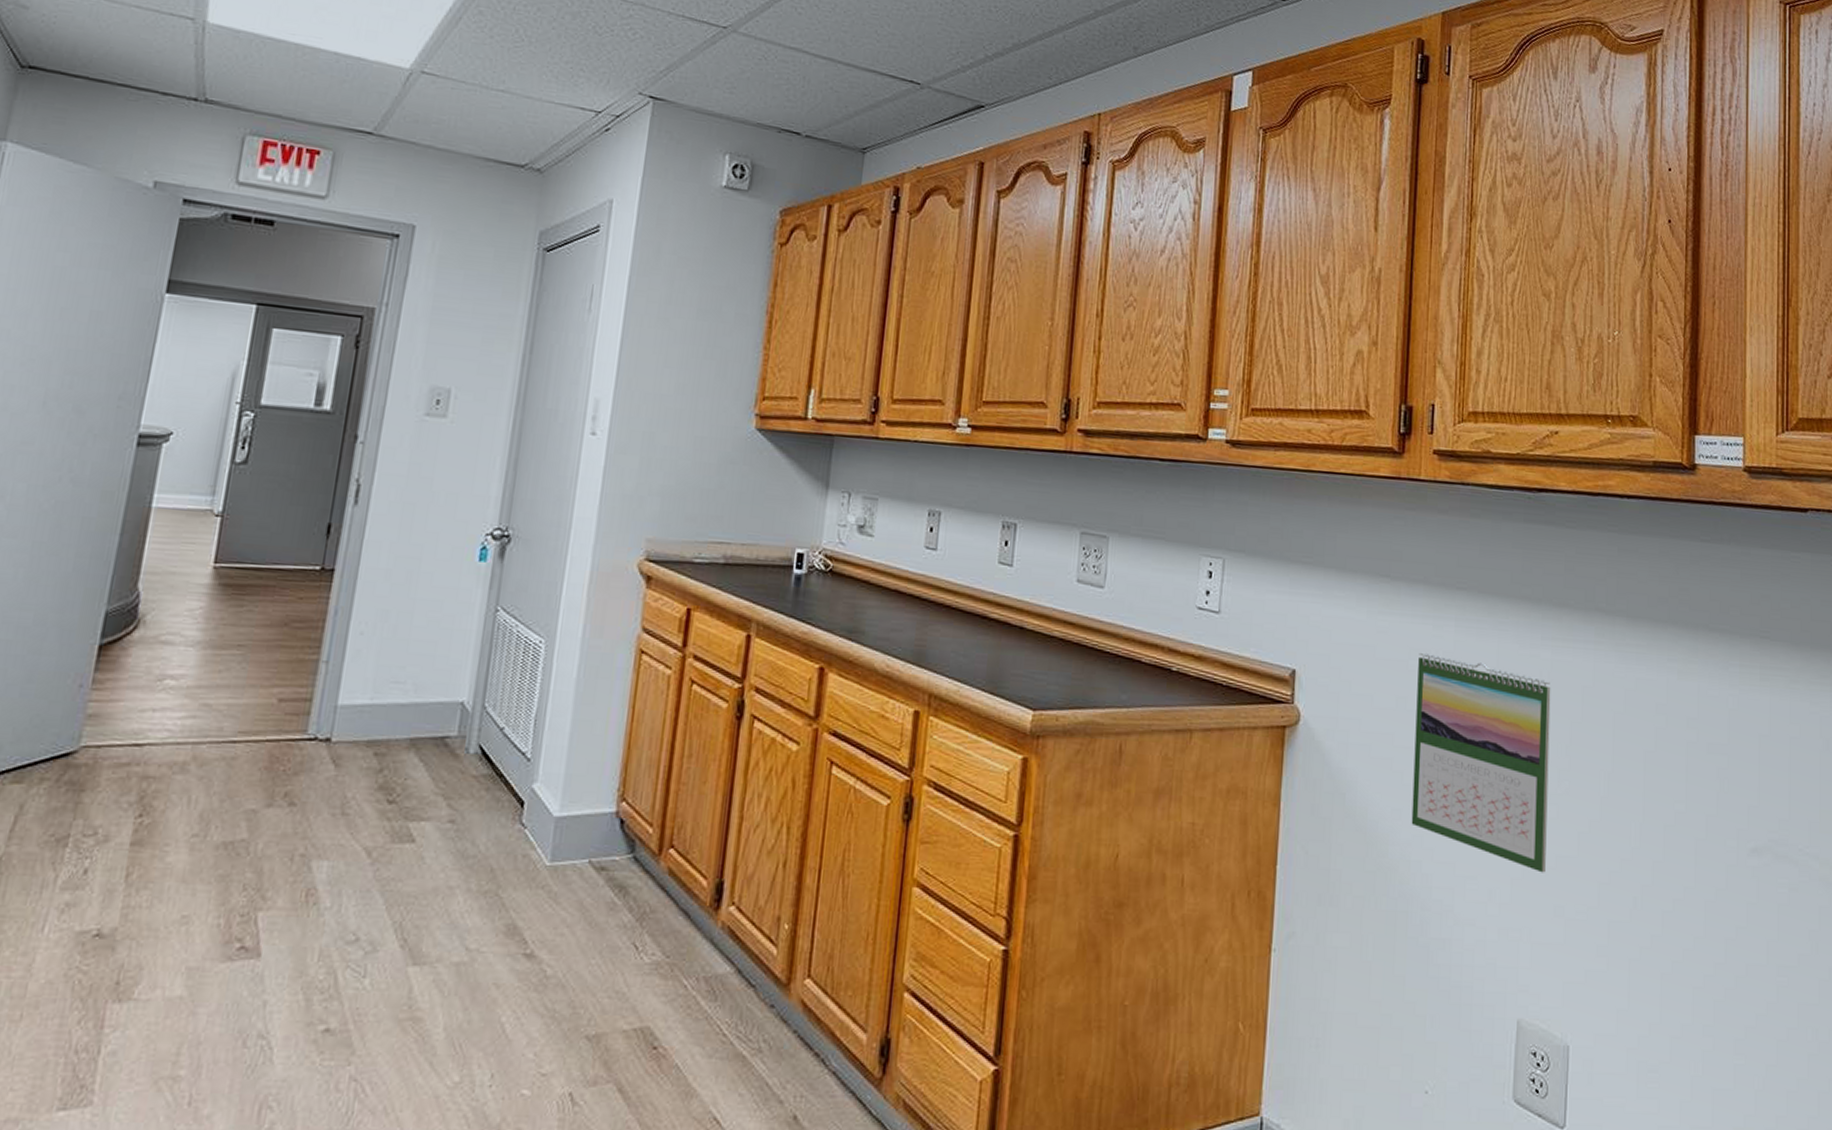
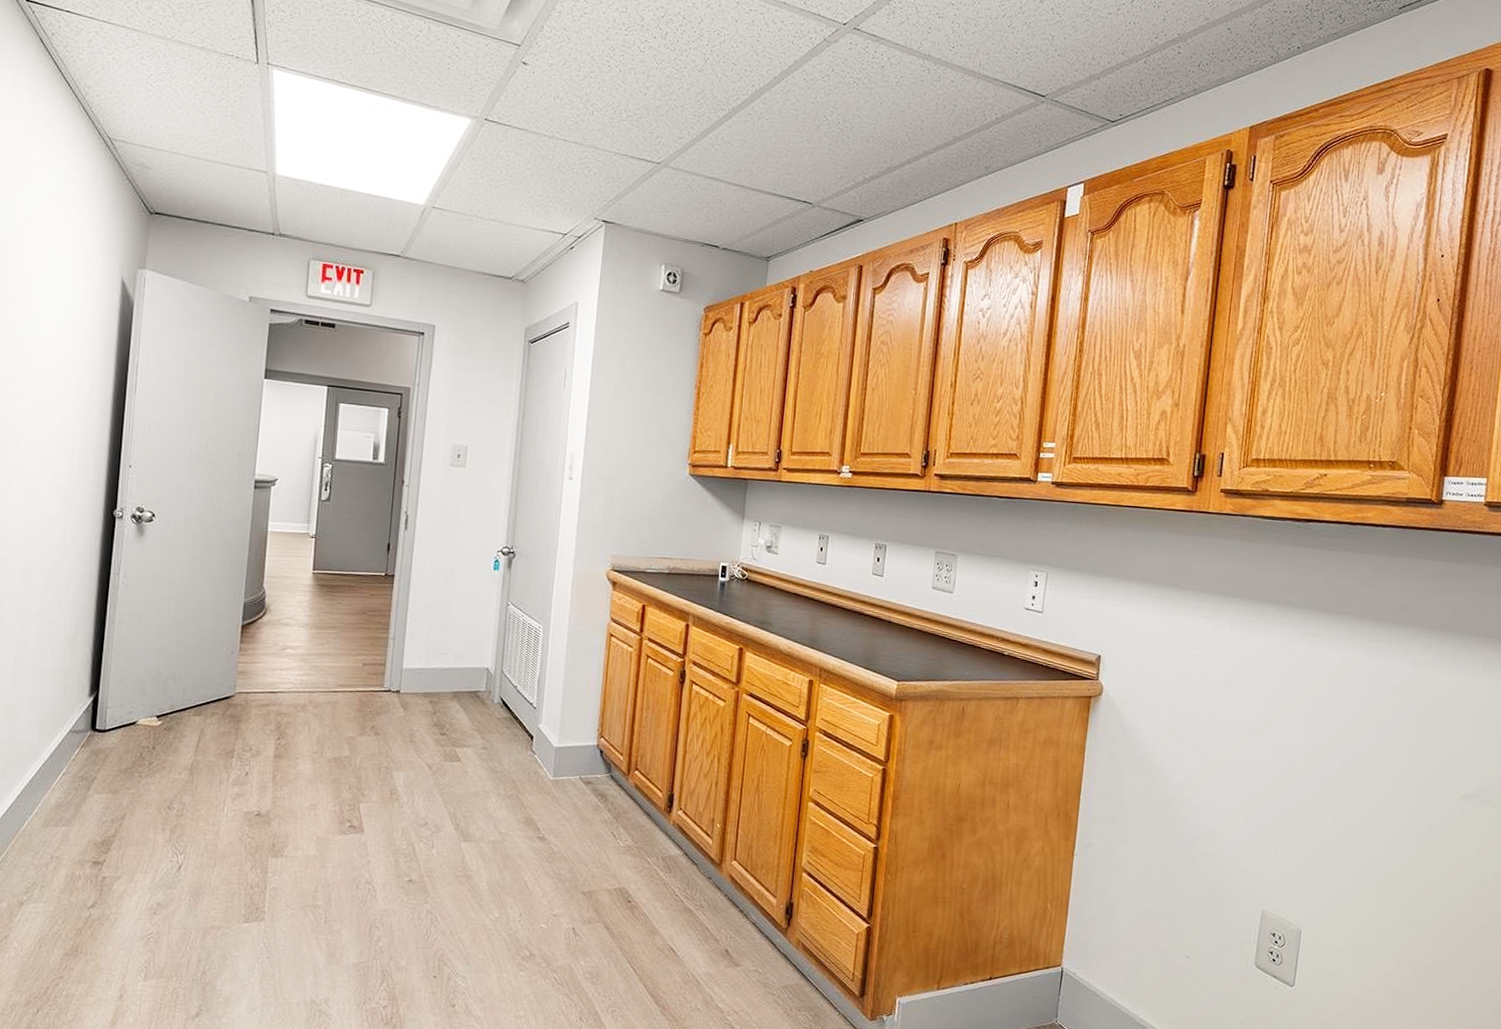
calendar: present [1411,653,1551,873] -> none [1187,645,1306,808]

